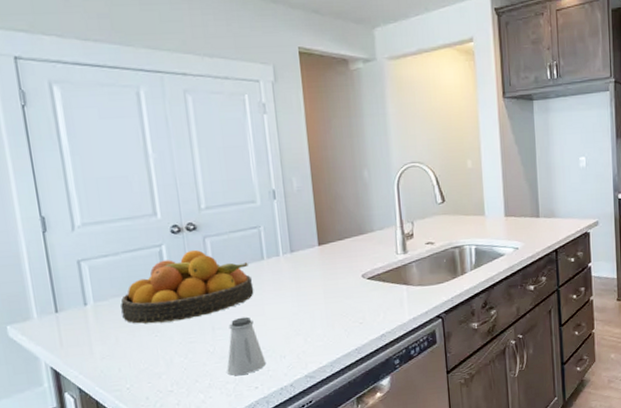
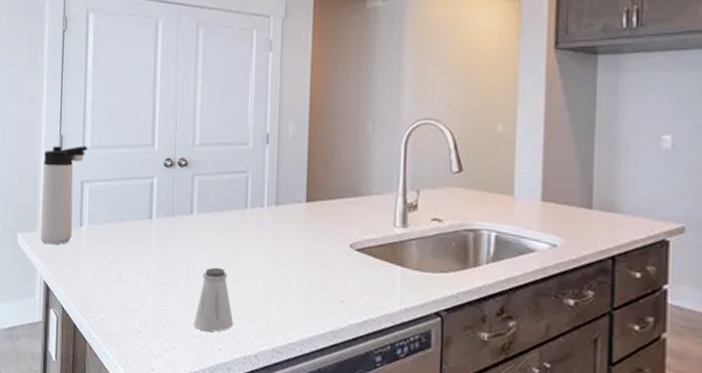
thermos bottle: none [24,224,79,331] -> present [40,146,88,245]
fruit bowl: present [121,249,254,324] -> none [109,186,233,259]

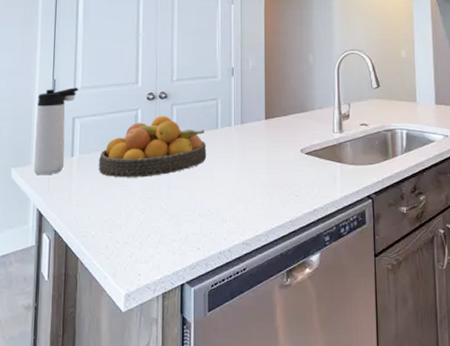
fruit bowl: none [109,186,233,259] -> present [99,115,207,178]
saltshaker: present [194,267,234,332] -> none [175,179,210,235]

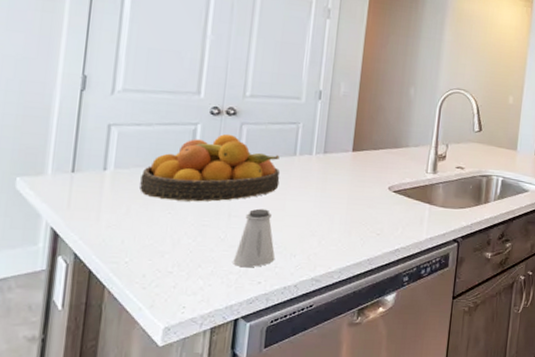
thermos bottle: present [33,87,79,176] -> none [48,86,119,190]
saltshaker: none [175,179,210,235] -> present [233,208,276,268]

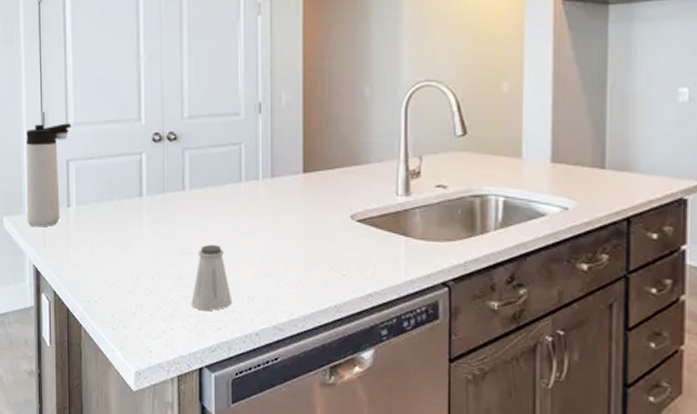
thermos bottle: none [48,86,119,190] -> present [25,123,72,228]
fruit bowl: present [140,133,281,202] -> none [99,161,228,238]

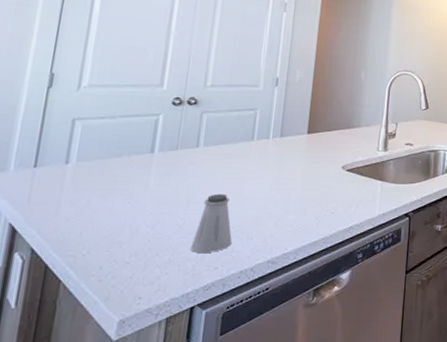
thermos bottle: present [25,123,72,228] -> none [10,84,85,185]

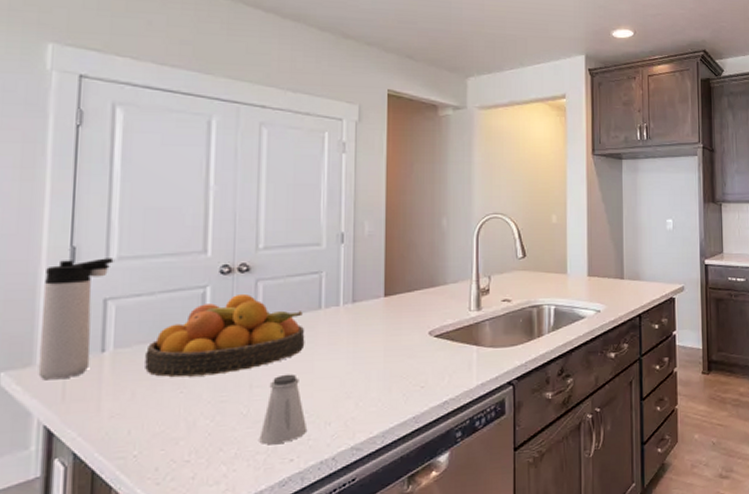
thermos bottle: none [10,84,85,185] -> present [38,258,114,381]
fruit bowl: none [100,122,239,190] -> present [145,293,305,378]

